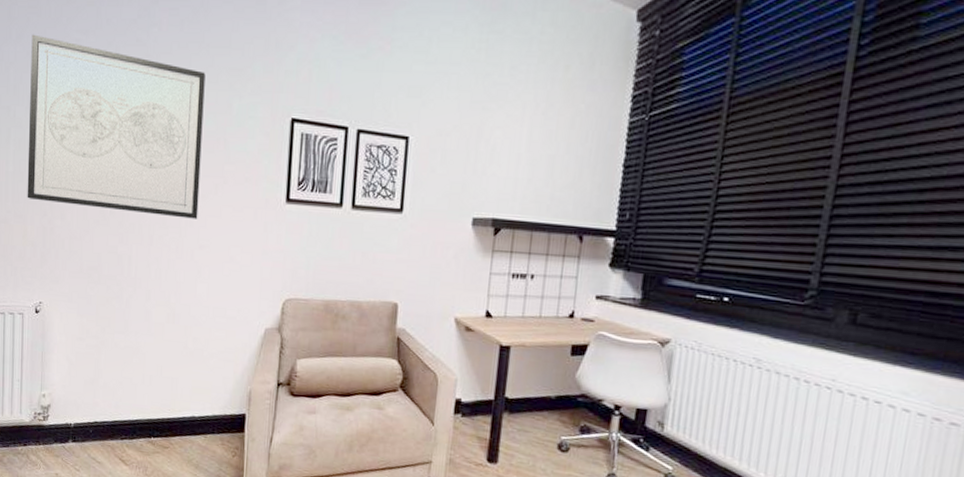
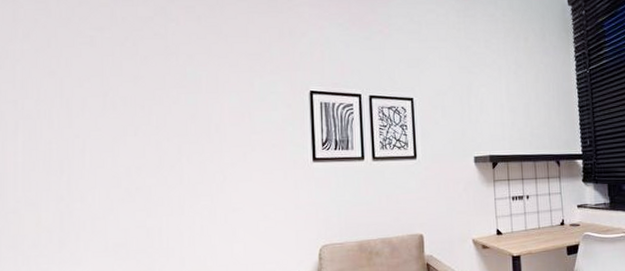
wall art: present [27,34,205,219] -> none [39,33,229,187]

